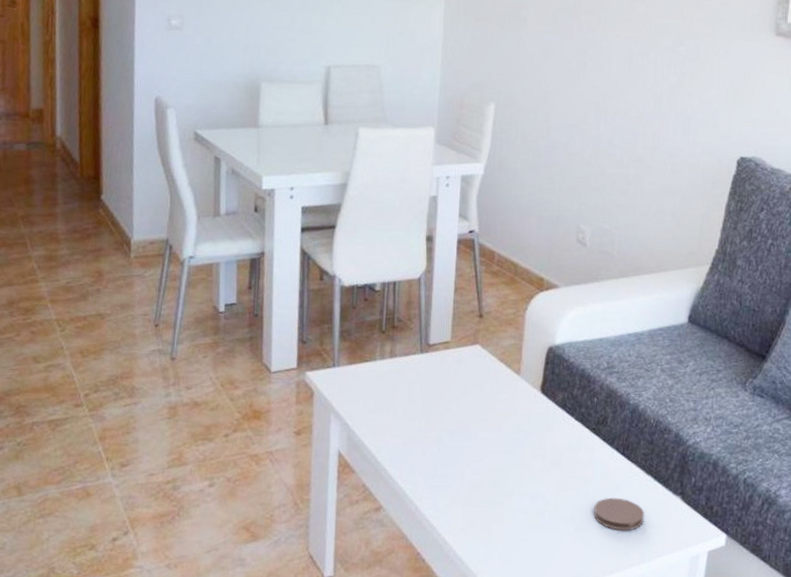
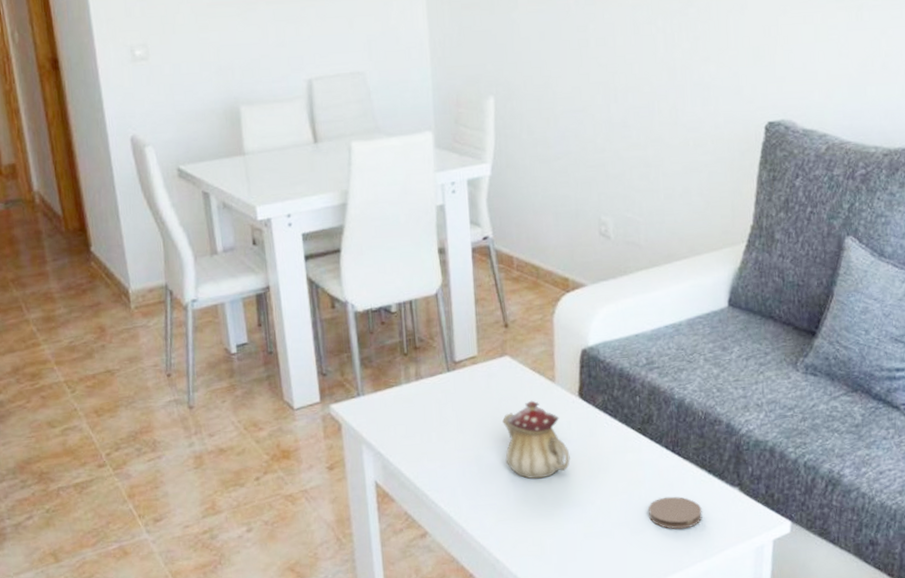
teapot: none [465,390,526,466] -> present [501,400,570,479]

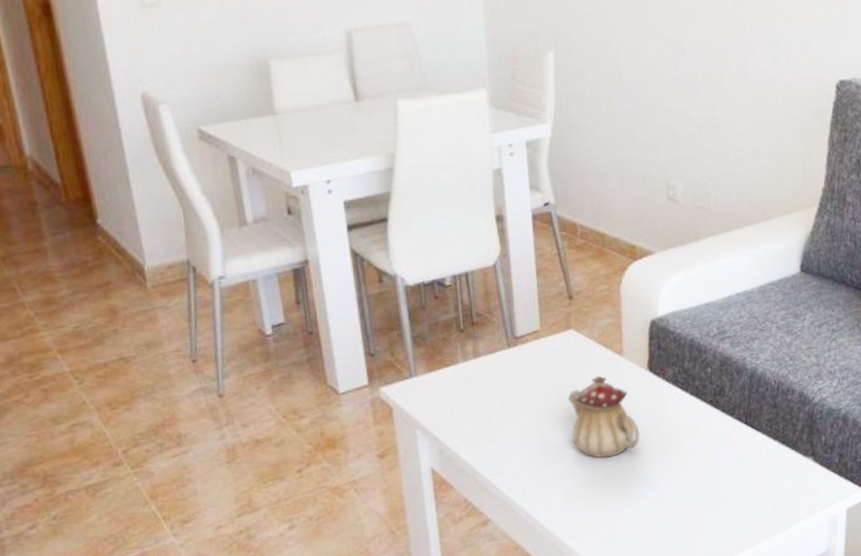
coaster: present [648,496,703,530] -> none [721,469,776,503]

